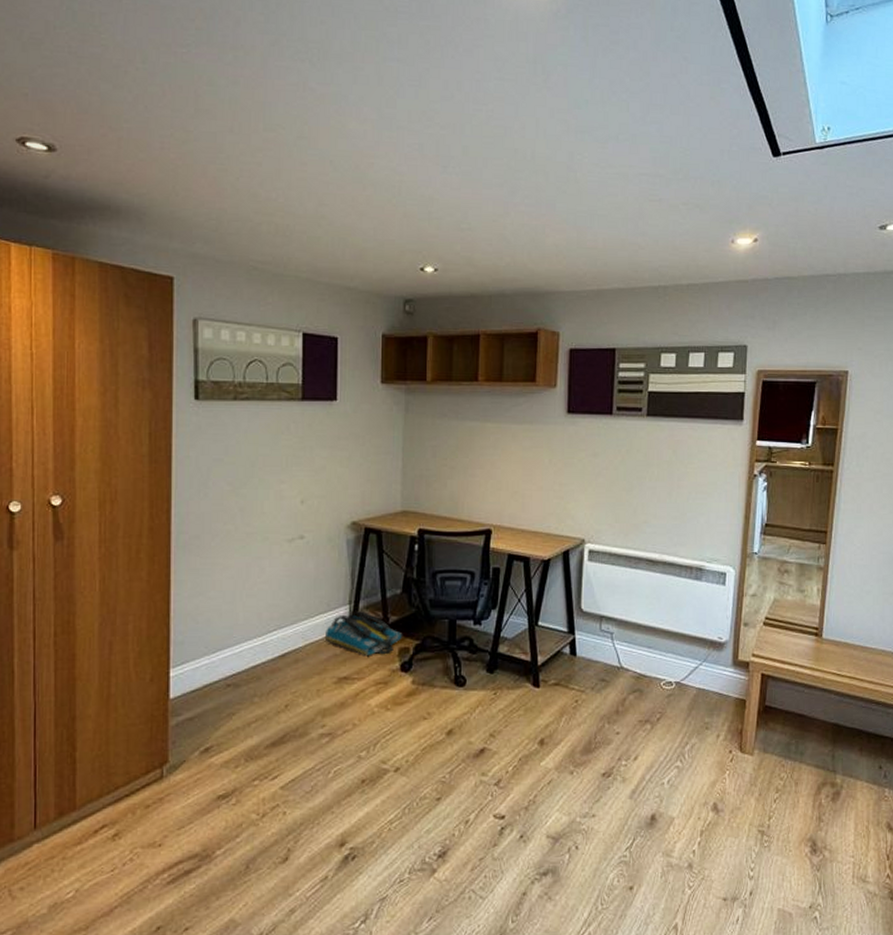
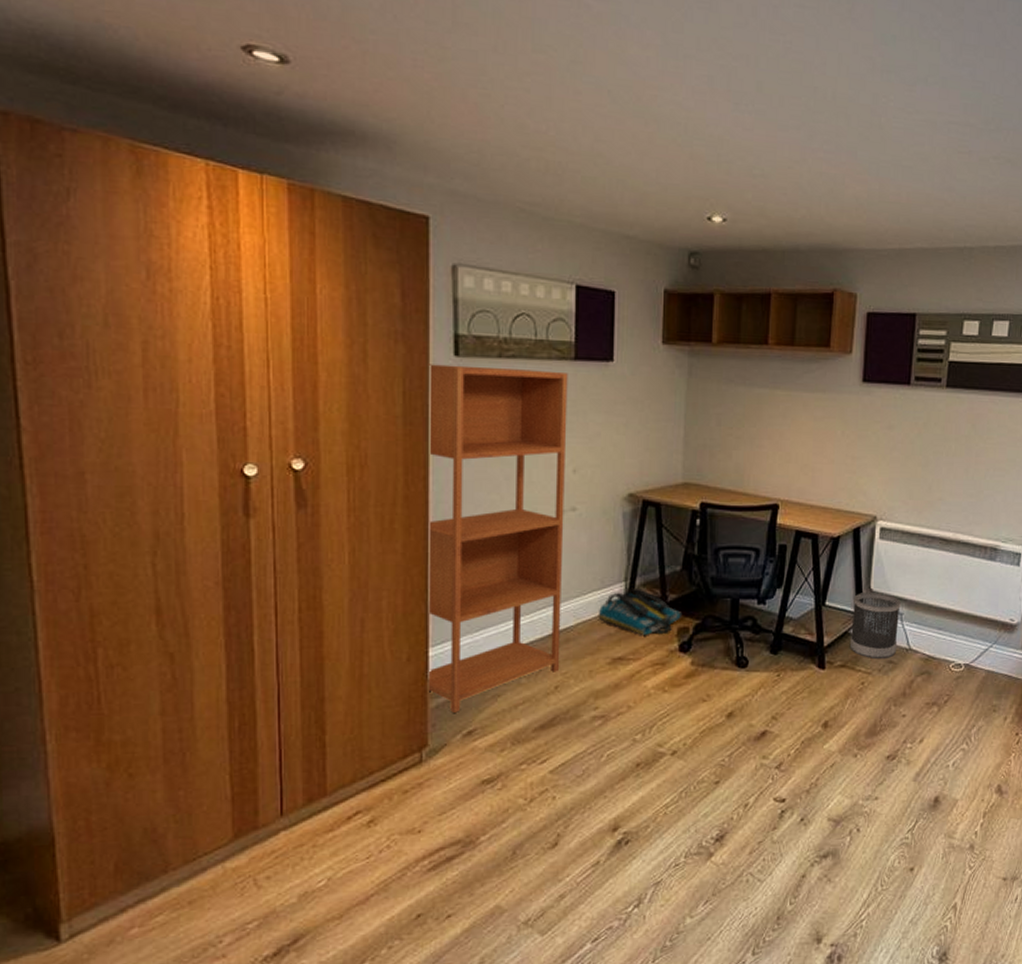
bookcase: none [167,407,296,730] -> present [426,364,568,713]
wastebasket: none [562,613,611,678] -> present [849,593,901,660]

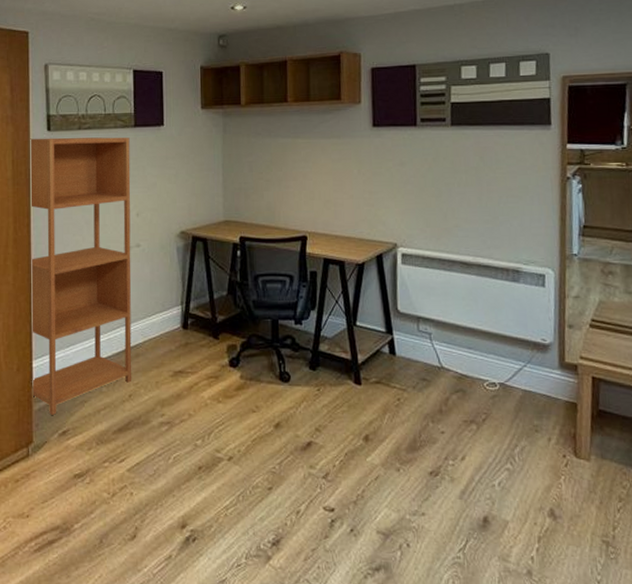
tote bag: present [598,589,681,635] -> none [160,311,229,351]
wastebasket: present [849,593,901,660] -> none [382,314,429,377]

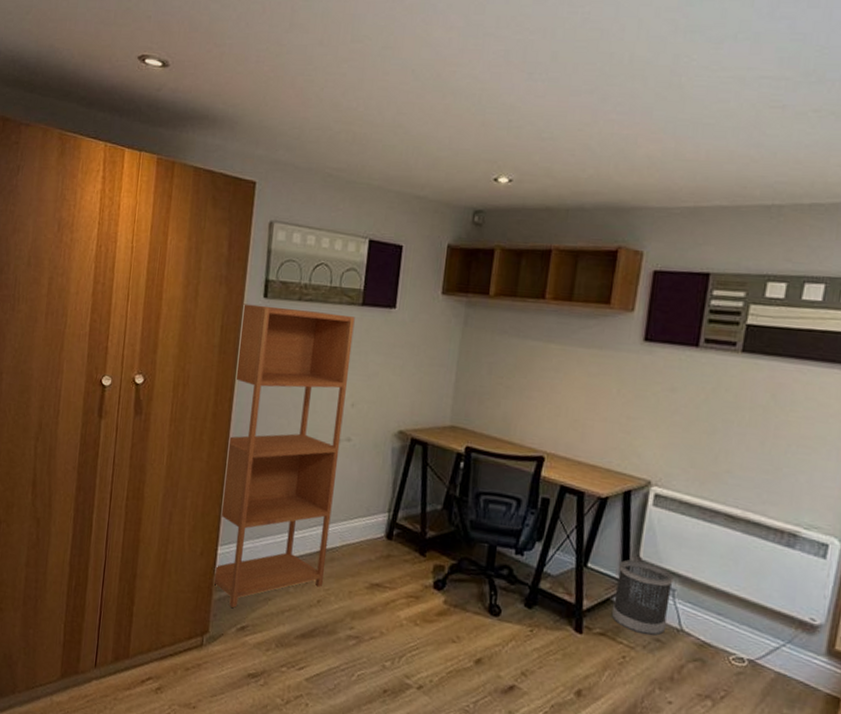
wastebasket: none [382,314,429,377] -> present [611,559,674,636]

